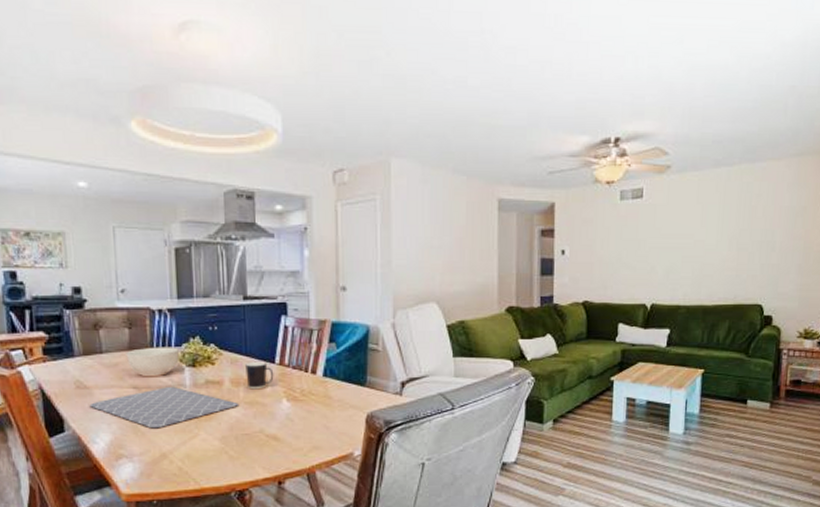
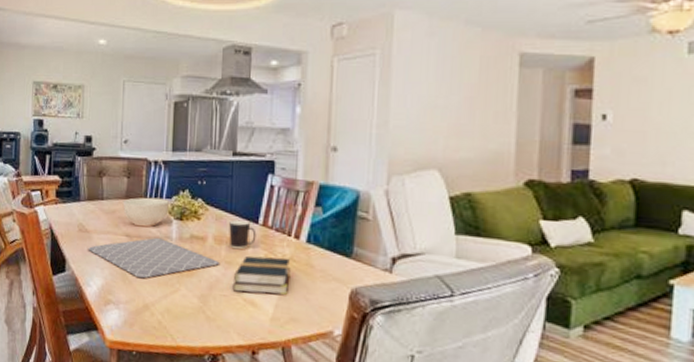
hardback book: none [253,392,310,429] -> present [232,255,291,295]

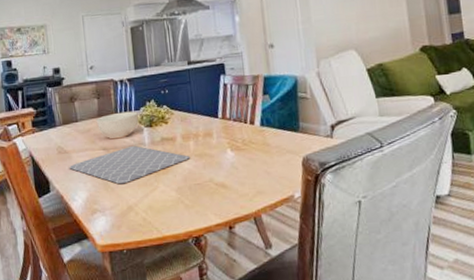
mug: present [229,219,257,250] -> none [193,117,218,143]
hardback book: present [232,255,291,295] -> none [204,141,252,179]

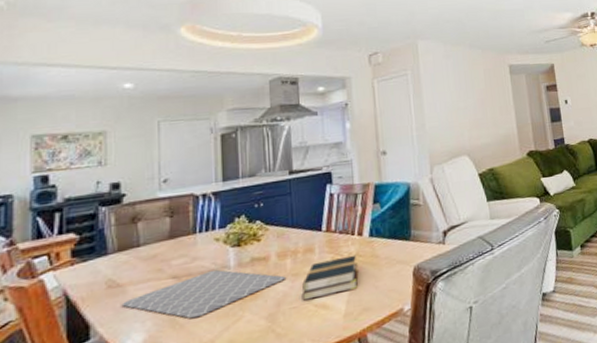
bowl: present [96,111,139,140] -> none [165,229,225,265]
hardback book: none [204,141,252,179] -> present [301,254,359,301]

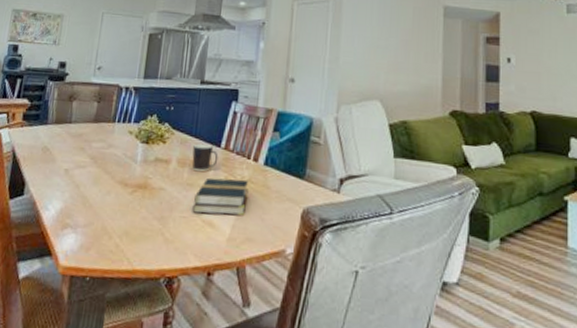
placemat: present [121,270,285,319] -> none [50,160,181,202]
mug: none [292,230,321,261] -> present [192,143,219,172]

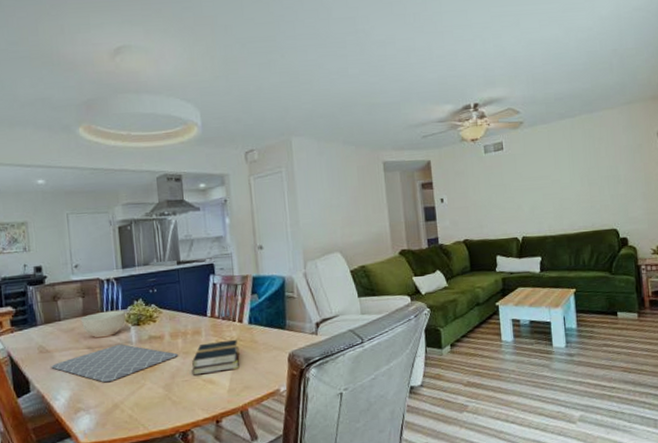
placemat: none [50,160,181,202] -> present [51,344,178,383]
bowl: none [90,121,138,151] -> present [80,309,126,338]
mug: present [192,143,219,172] -> none [182,315,207,341]

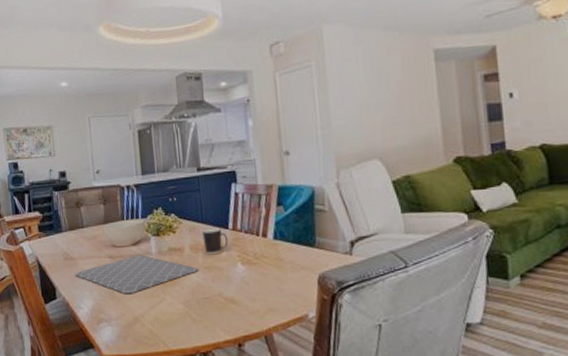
mug: none [182,315,207,341] -> present [202,227,229,255]
hardback book: present [192,339,240,375] -> none [212,255,264,293]

